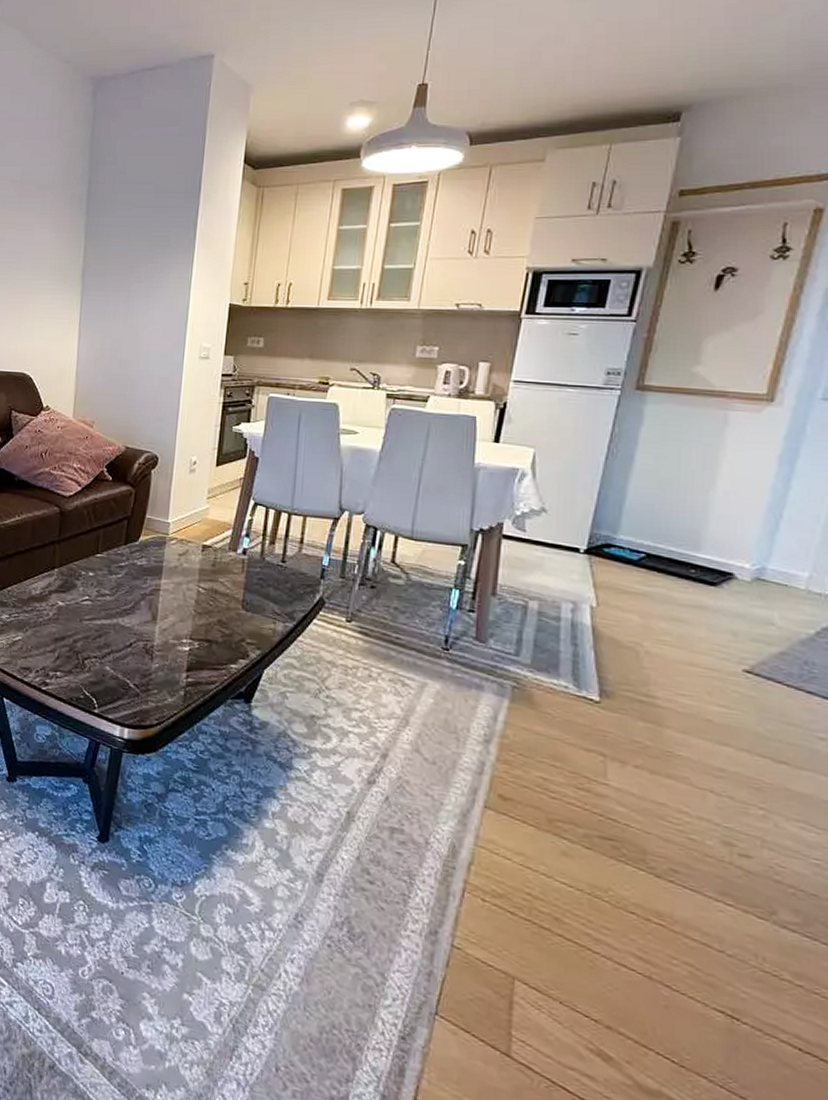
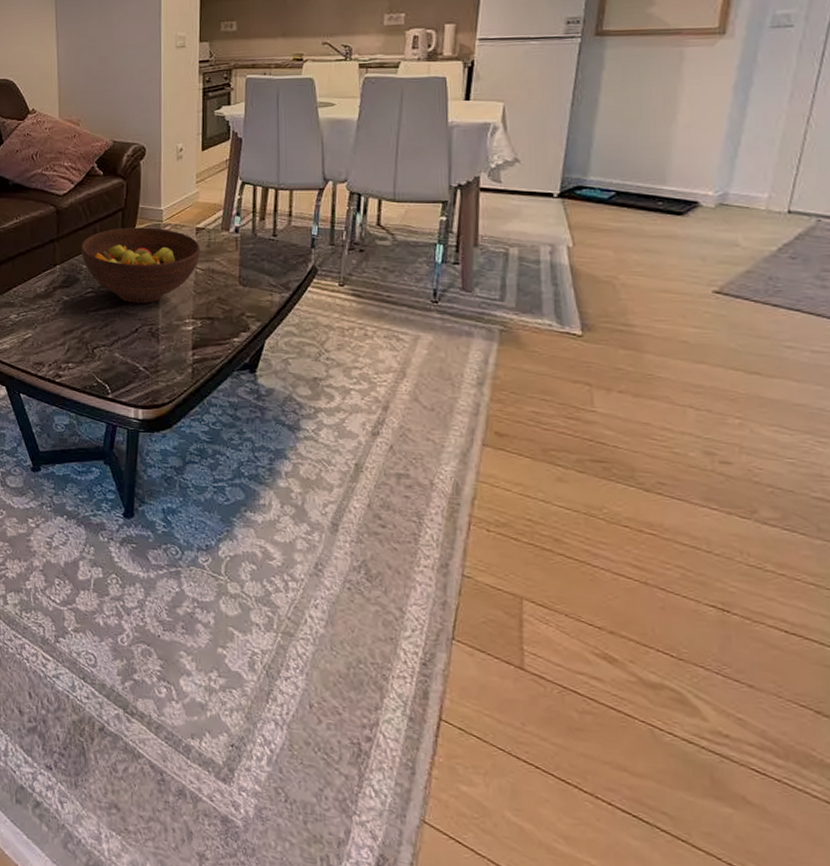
fruit bowl: none [81,536,206,618] -> present [81,227,201,303]

